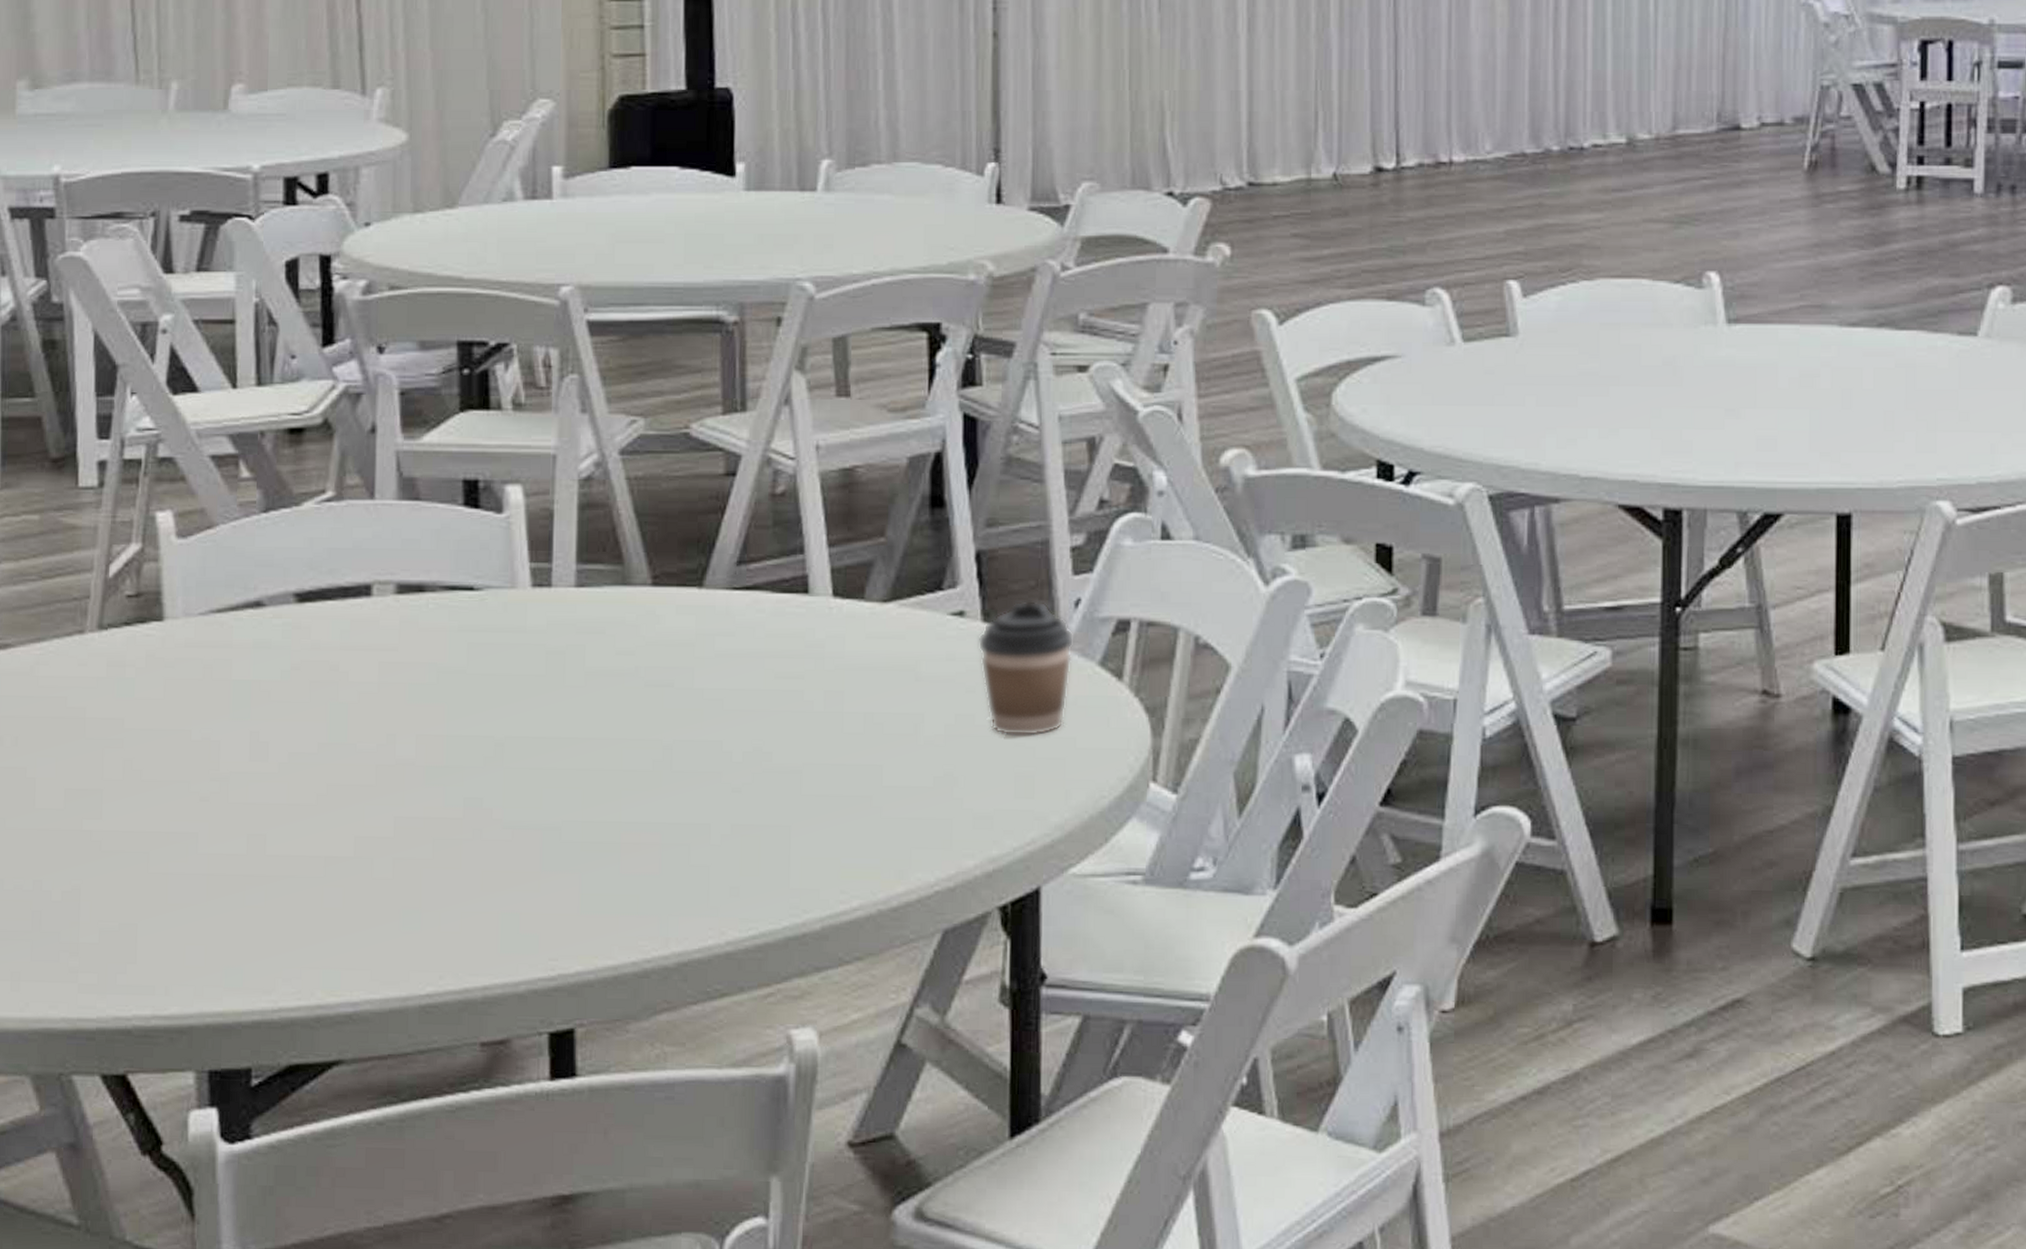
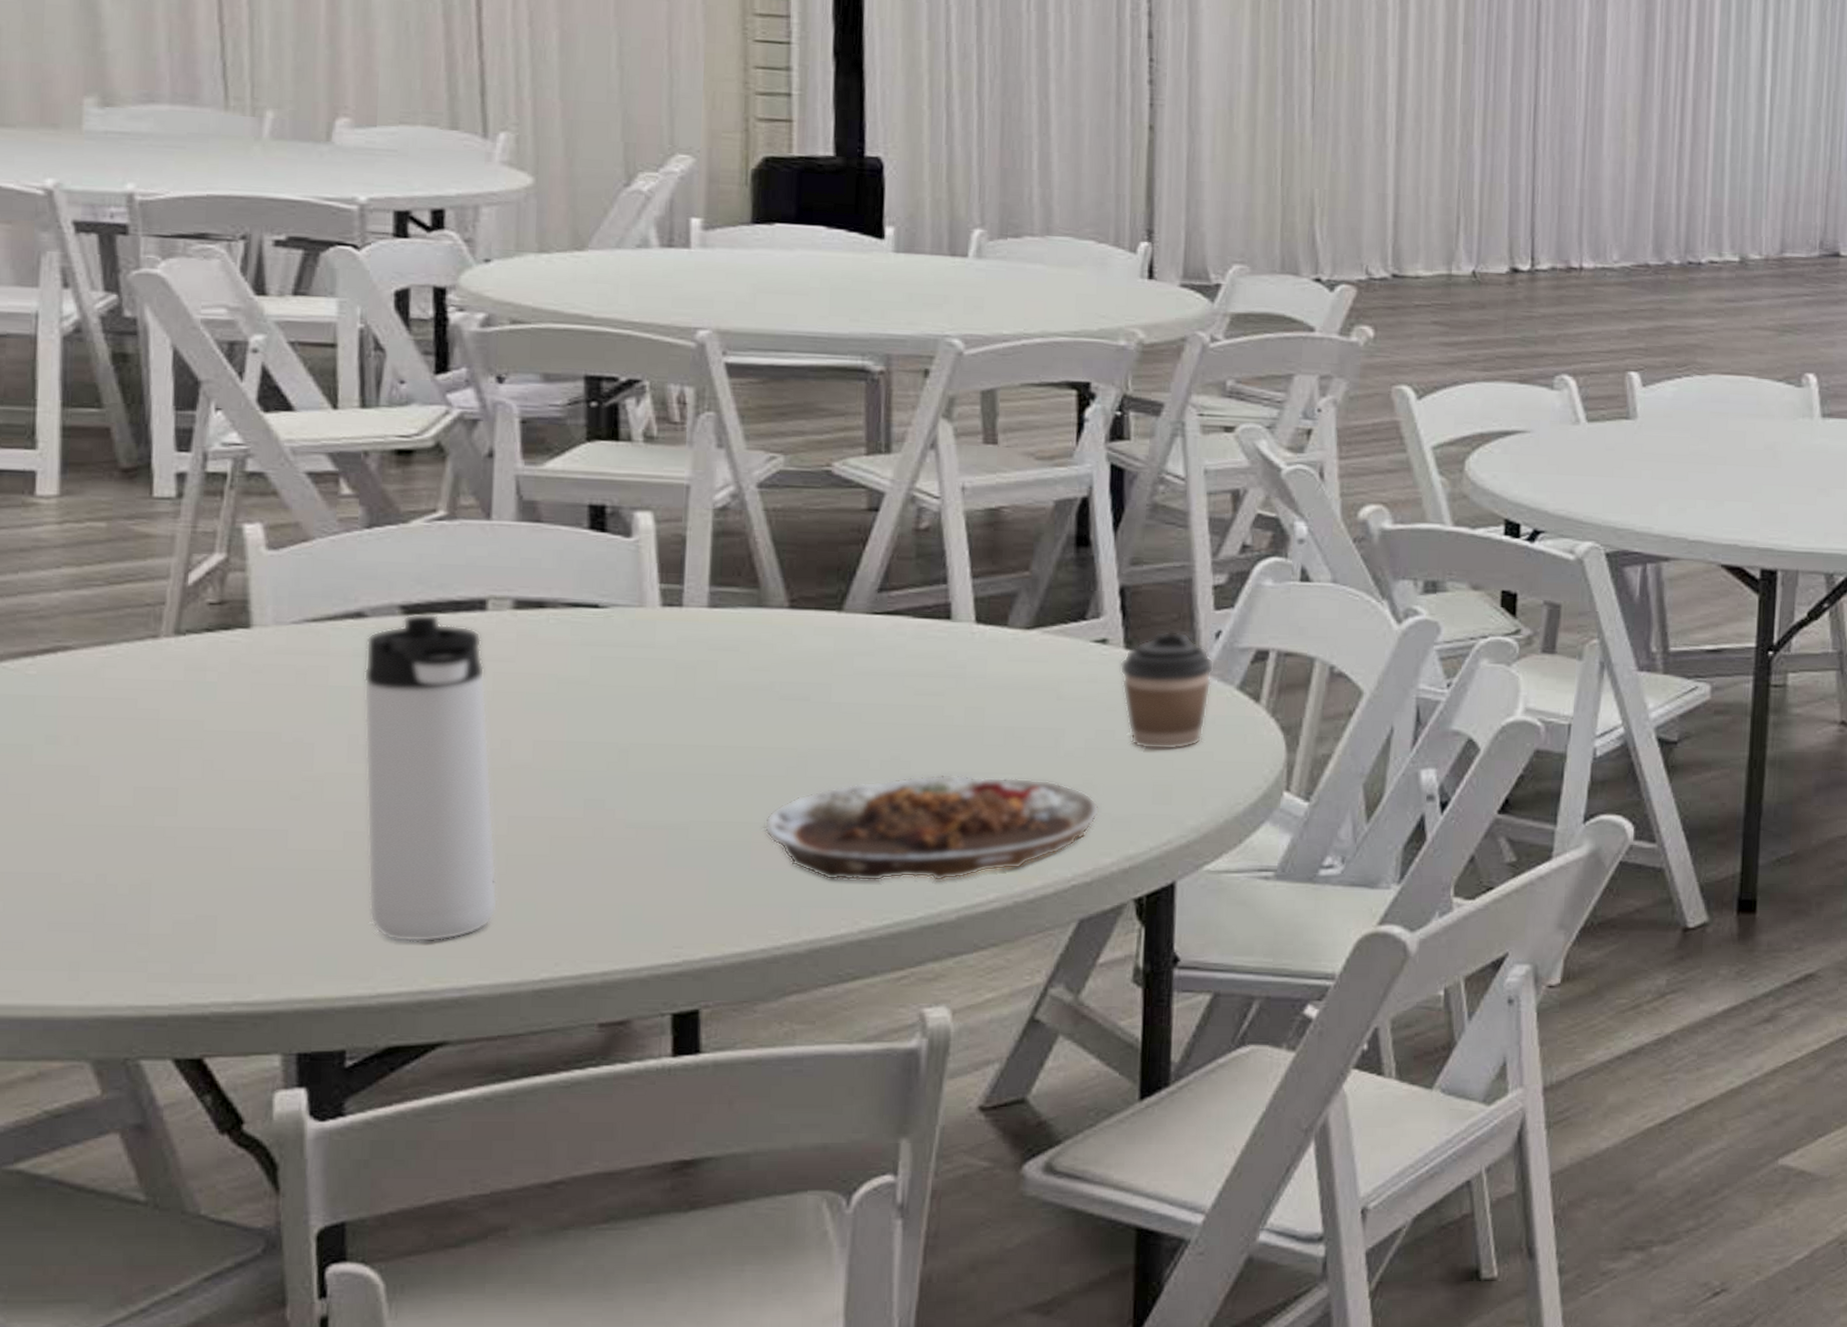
thermos bottle: none [262,601,387,953] -> present [363,613,498,942]
plate: none [632,766,962,887] -> present [764,773,1100,882]

